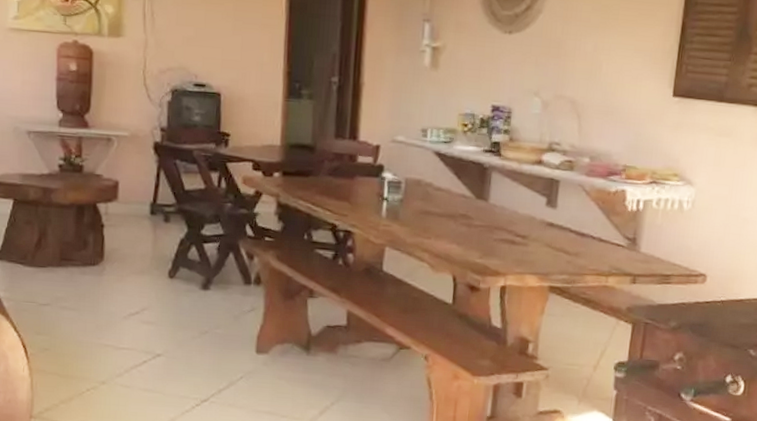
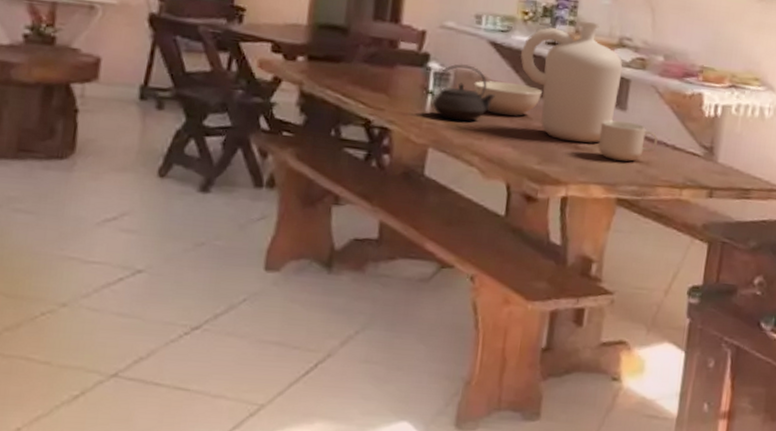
teapot: none [387,173,441,223] -> present [432,64,495,122]
bowl: none [422,186,481,217] -> present [473,80,542,116]
water jug: none [461,129,553,239] -> present [520,20,623,143]
cup: none [532,217,585,254] -> present [598,120,658,162]

